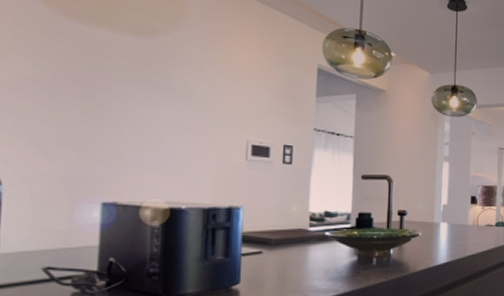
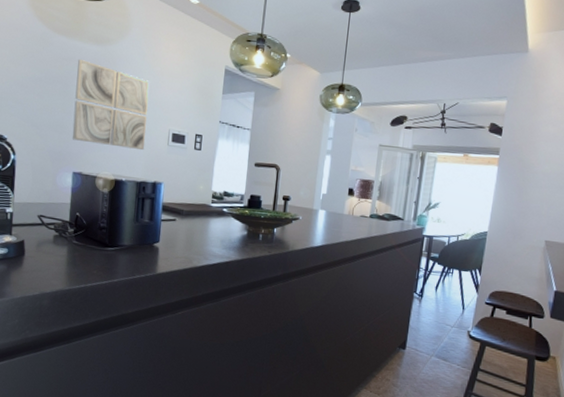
wall art: none [99,53,217,167] -> present [72,58,150,150]

